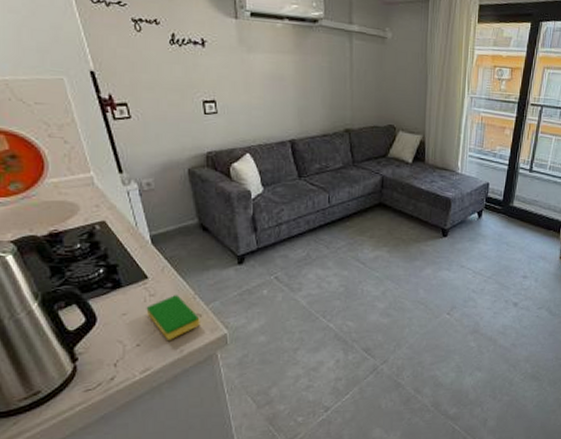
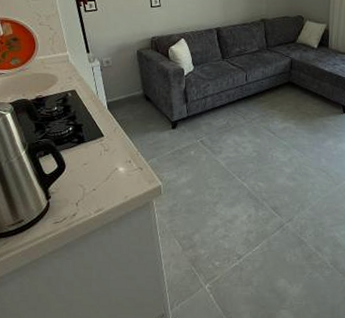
dish sponge: present [146,295,200,340] -> none [101,151,141,187]

